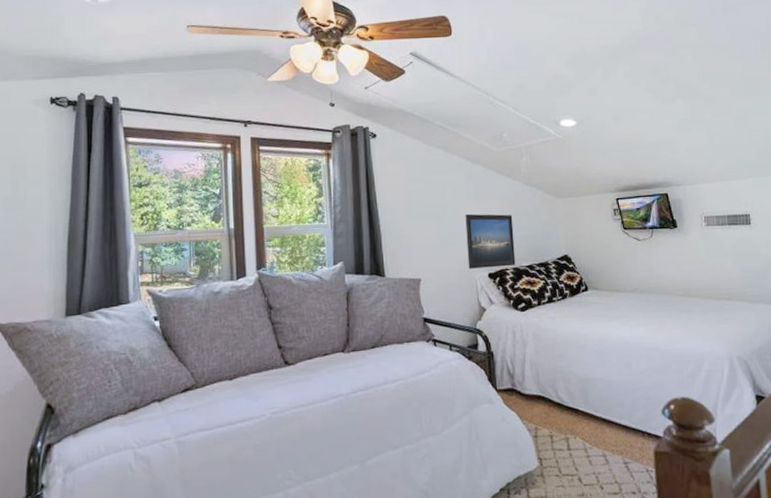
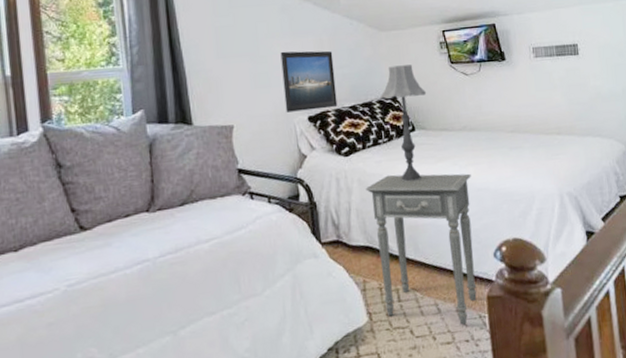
side table: none [539,330,645,477] -> present [365,173,477,325]
table lamp: none [555,229,600,338] -> present [380,65,427,182]

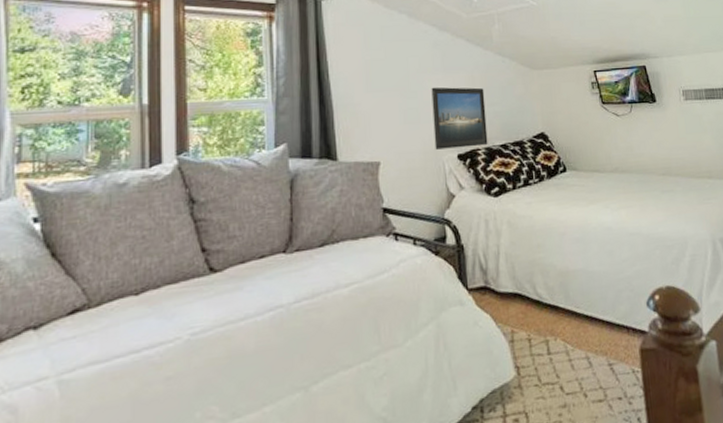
side table: present [365,173,477,325] -> none [515,217,630,381]
table lamp: present [380,65,427,182] -> none [531,104,578,225]

